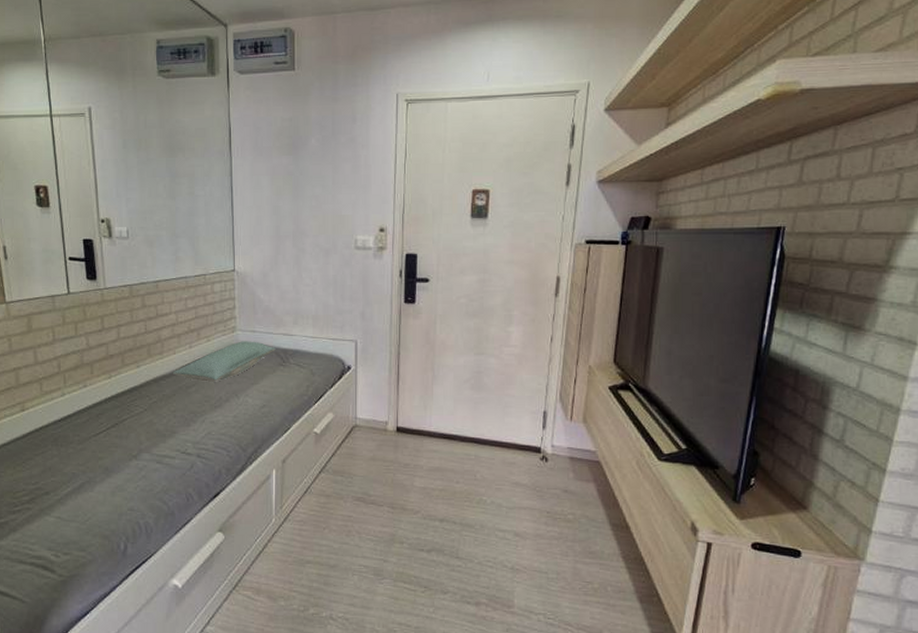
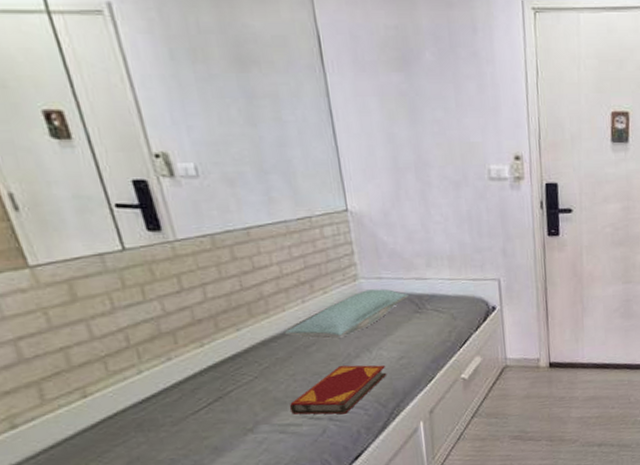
hardback book: none [167,407,250,453] -> present [289,365,387,415]

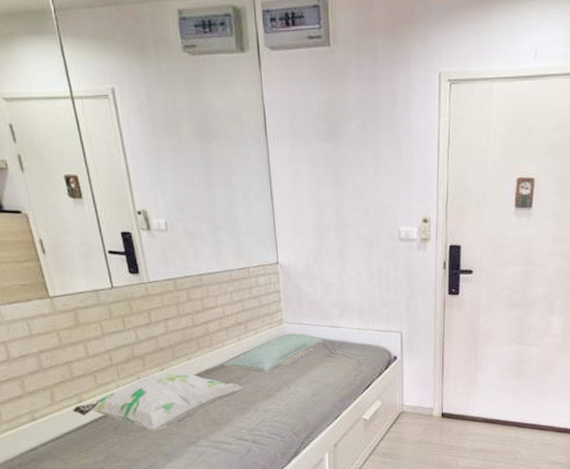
decorative pillow: none [73,347,313,421] -> present [72,372,243,430]
hardback book: present [289,365,387,415] -> none [223,396,301,439]

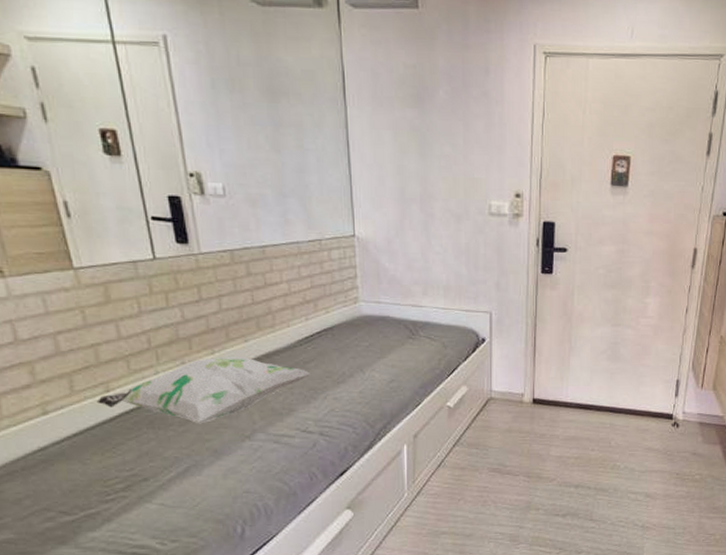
pillow: present [223,333,324,373] -> none [286,313,405,357]

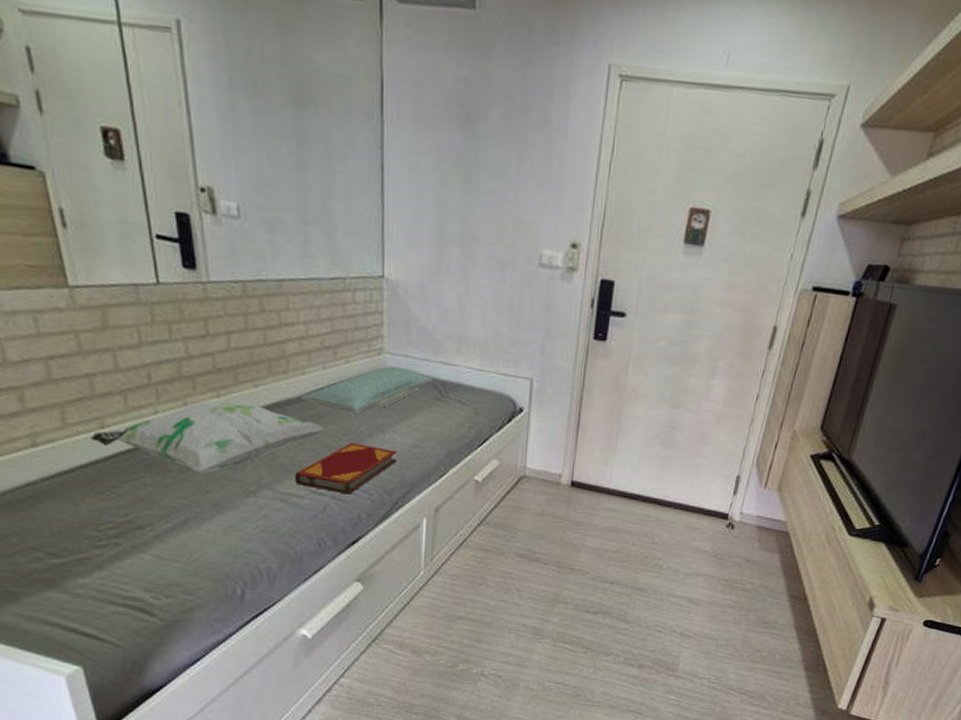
hardback book: none [285,383,377,430] -> present [294,442,398,495]
pillow: none [286,313,405,357] -> present [300,366,434,413]

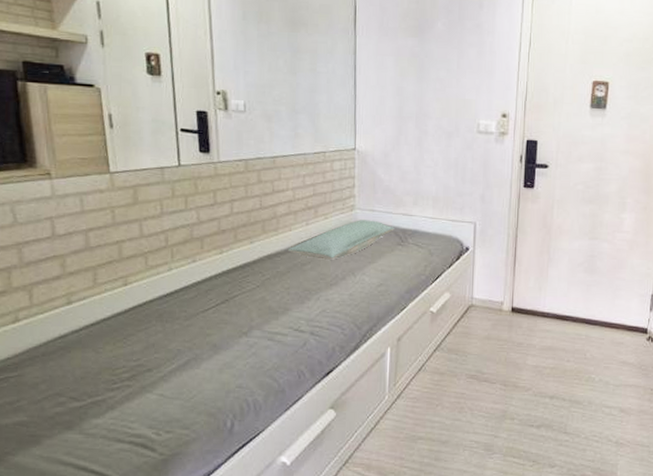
decorative pillow: present [90,401,325,472] -> none [115,256,306,318]
hardback book: present [294,442,398,495] -> none [280,284,366,330]

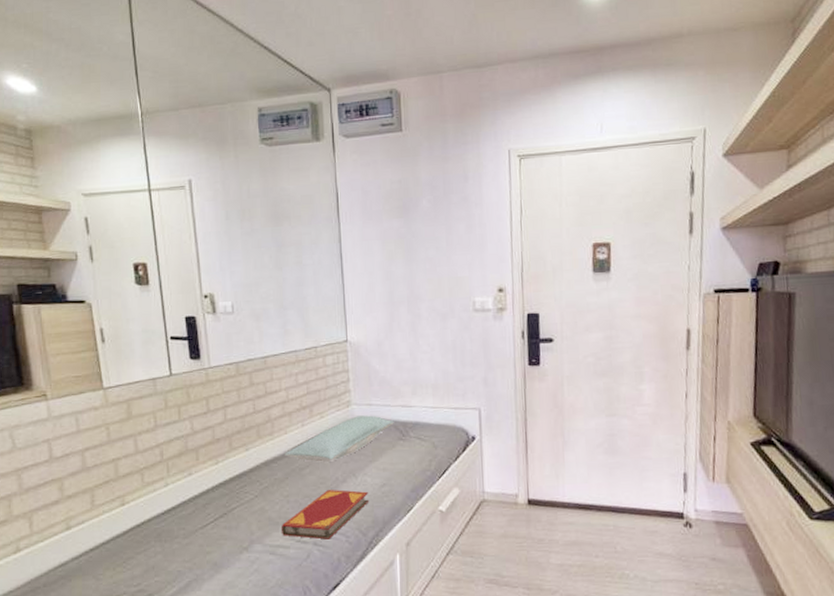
hardback book: none [280,284,366,330] -> present [280,489,370,540]

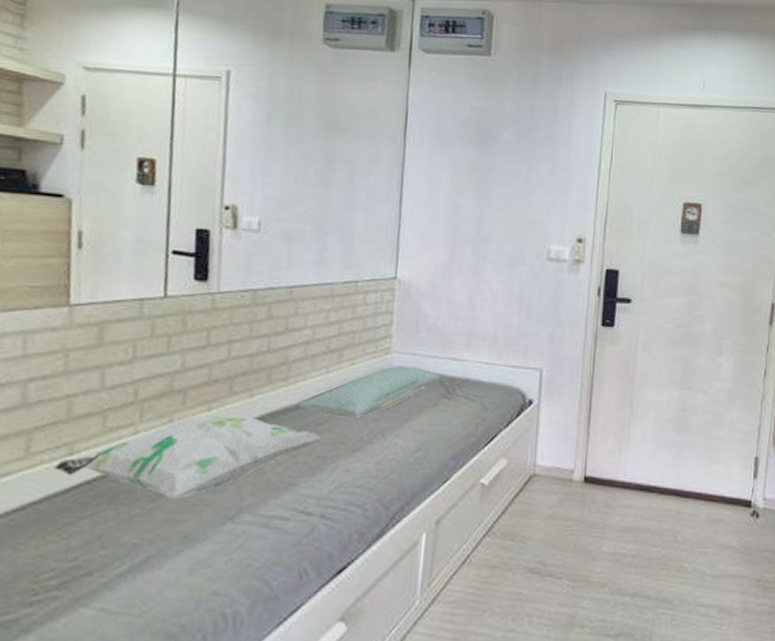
decorative pillow: none [113,465,305,535] -> present [53,414,321,498]
hardback book: present [280,489,370,540] -> none [280,450,399,512]

